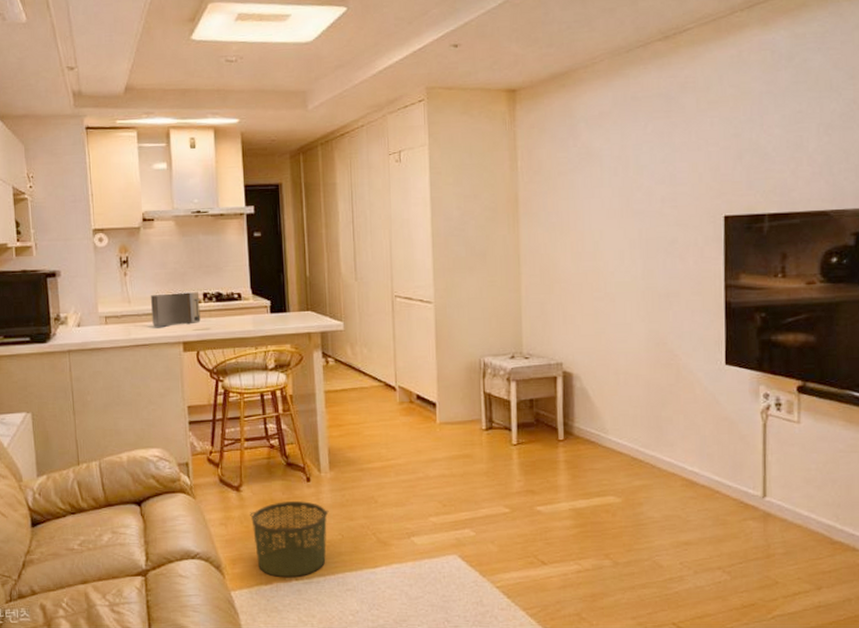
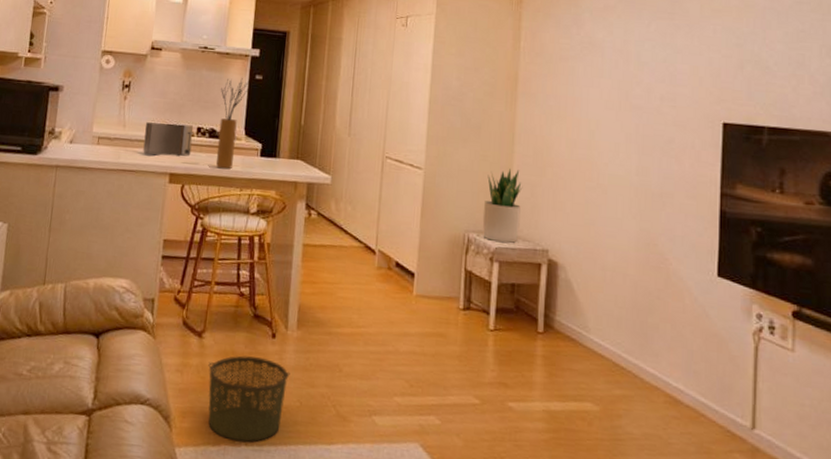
vase: none [221,236,249,331] -> present [215,77,250,169]
planter: none [495,290,533,363] -> present [482,169,523,244]

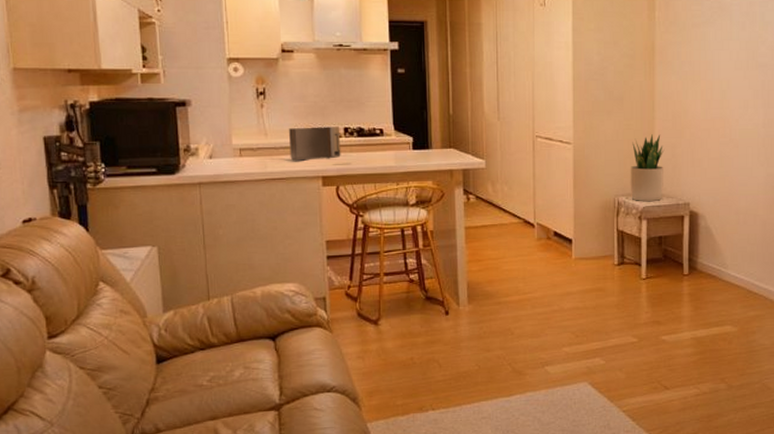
basket: present [208,355,290,443] -> none [388,334,466,408]
vase: present [215,77,250,169] -> none [363,72,392,166]

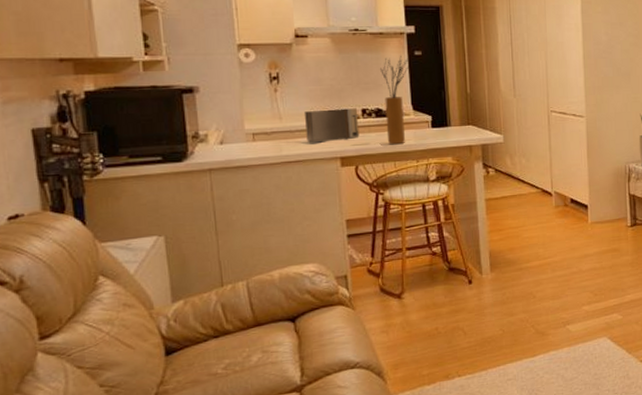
vase: none [363,72,392,166] -> present [380,55,410,145]

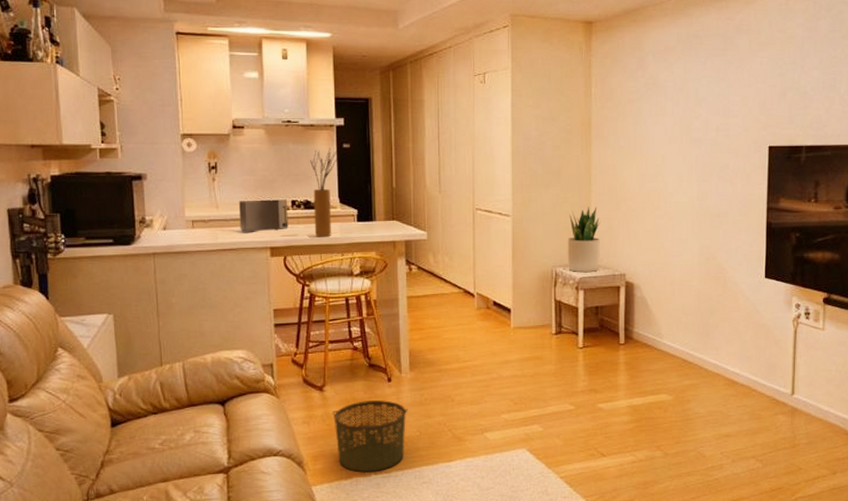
basket: none [412,302,490,377] -> present [332,400,408,473]

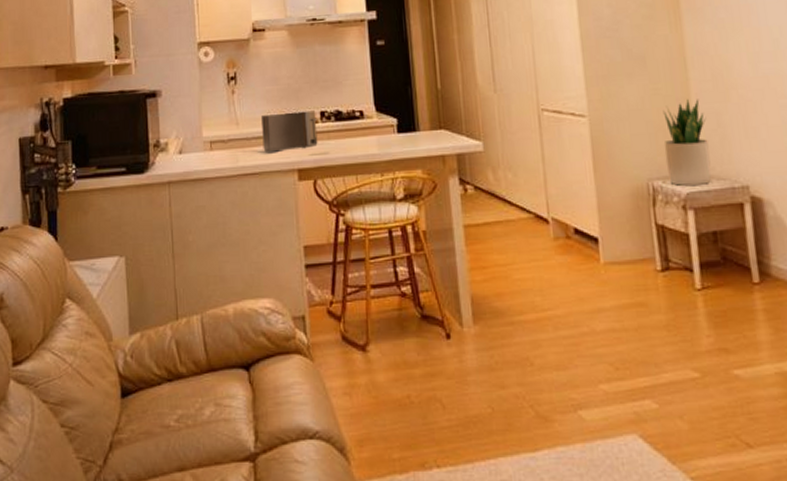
vase: present [310,147,338,237] -> none [340,46,372,155]
basket: present [332,400,408,473] -> none [379,364,475,465]

